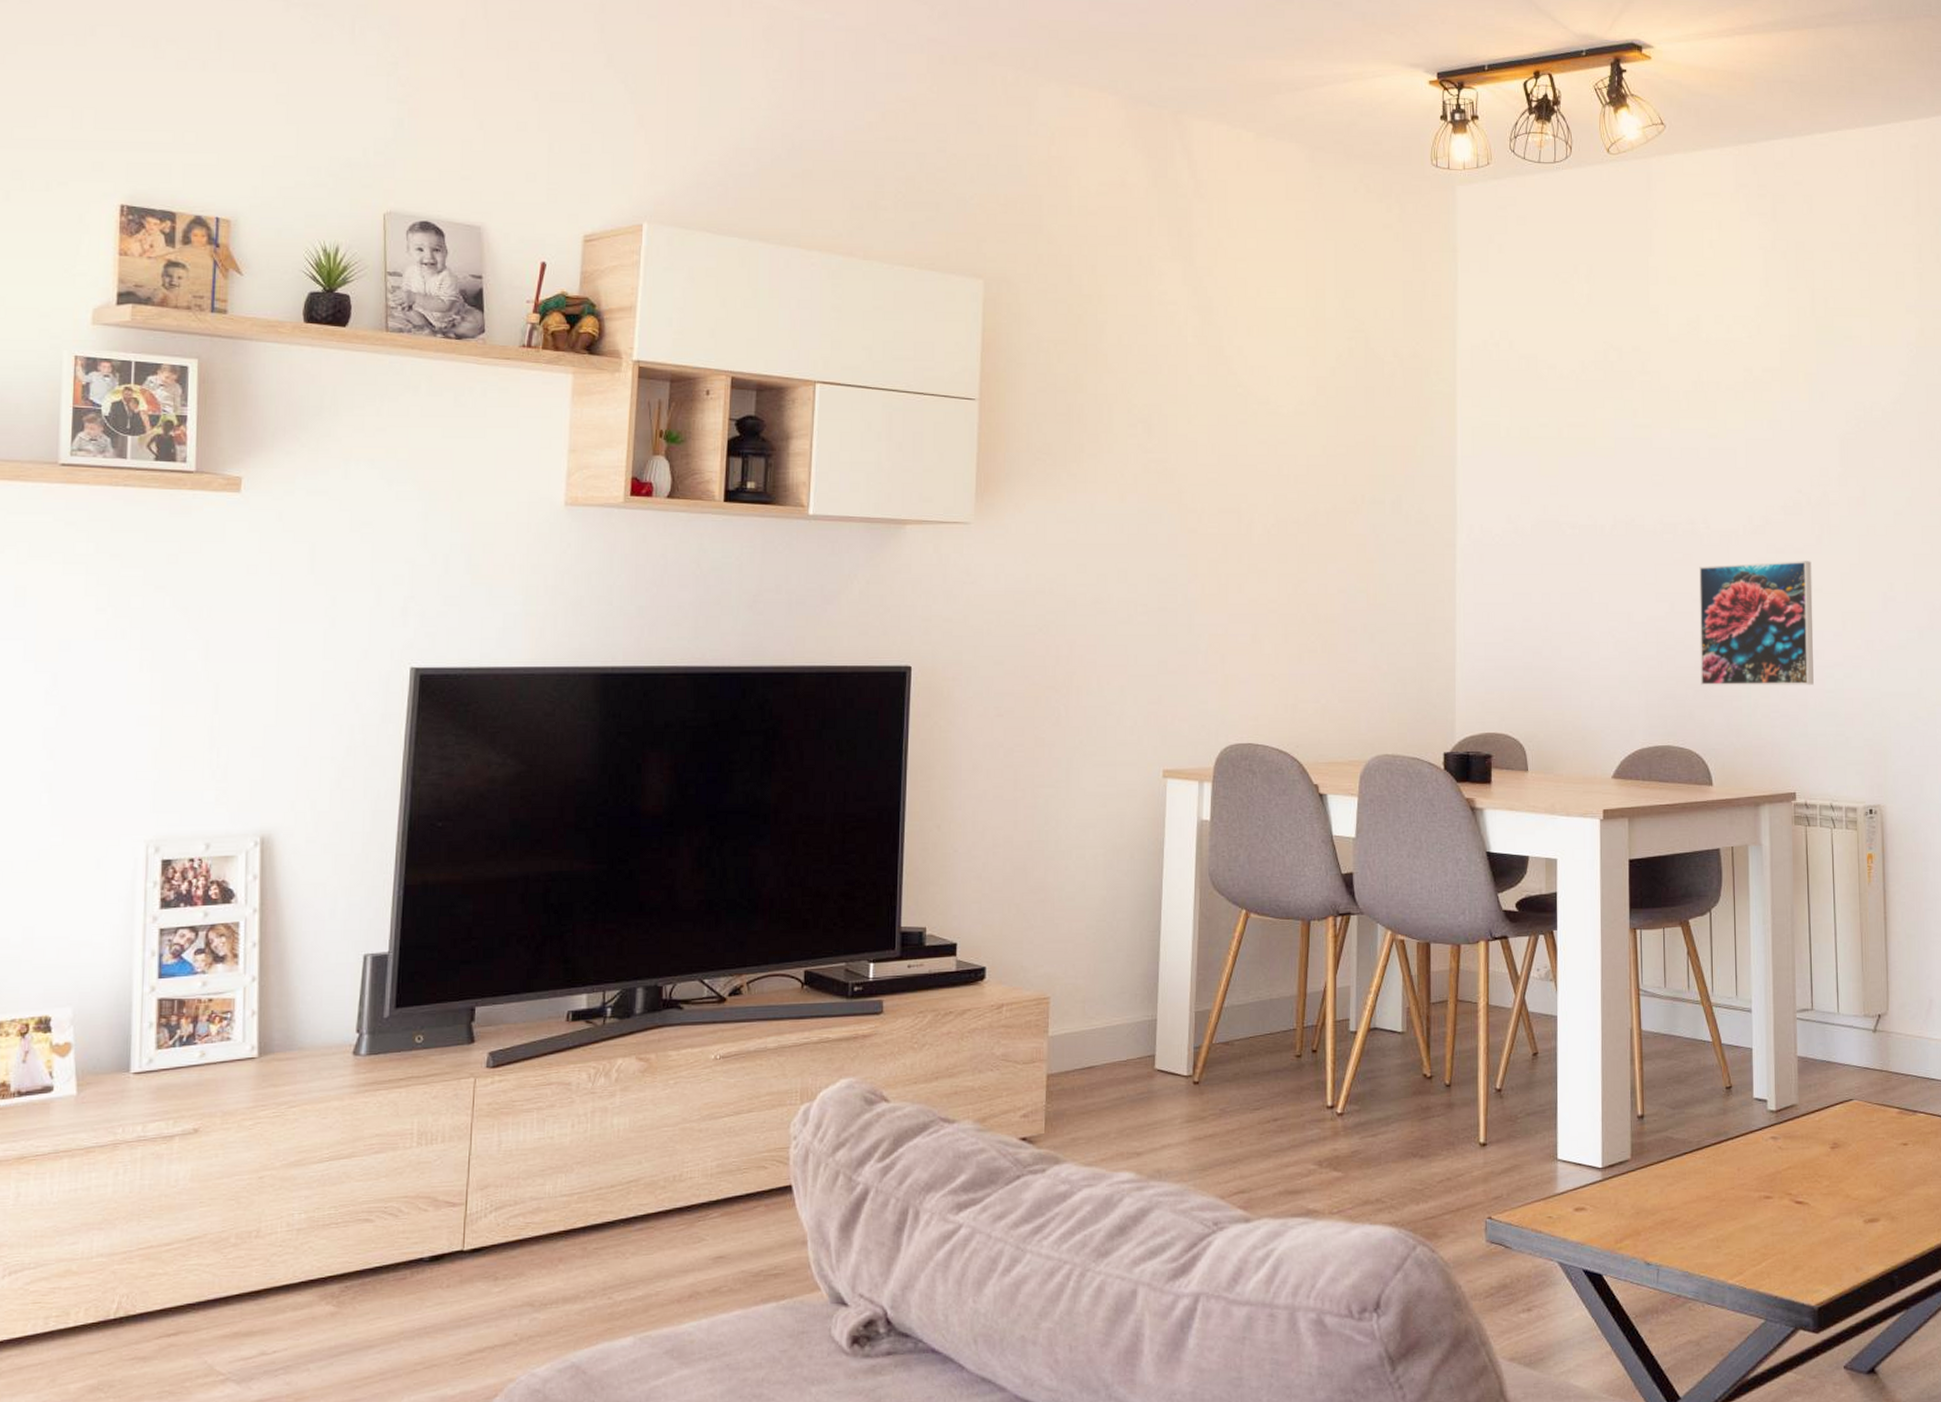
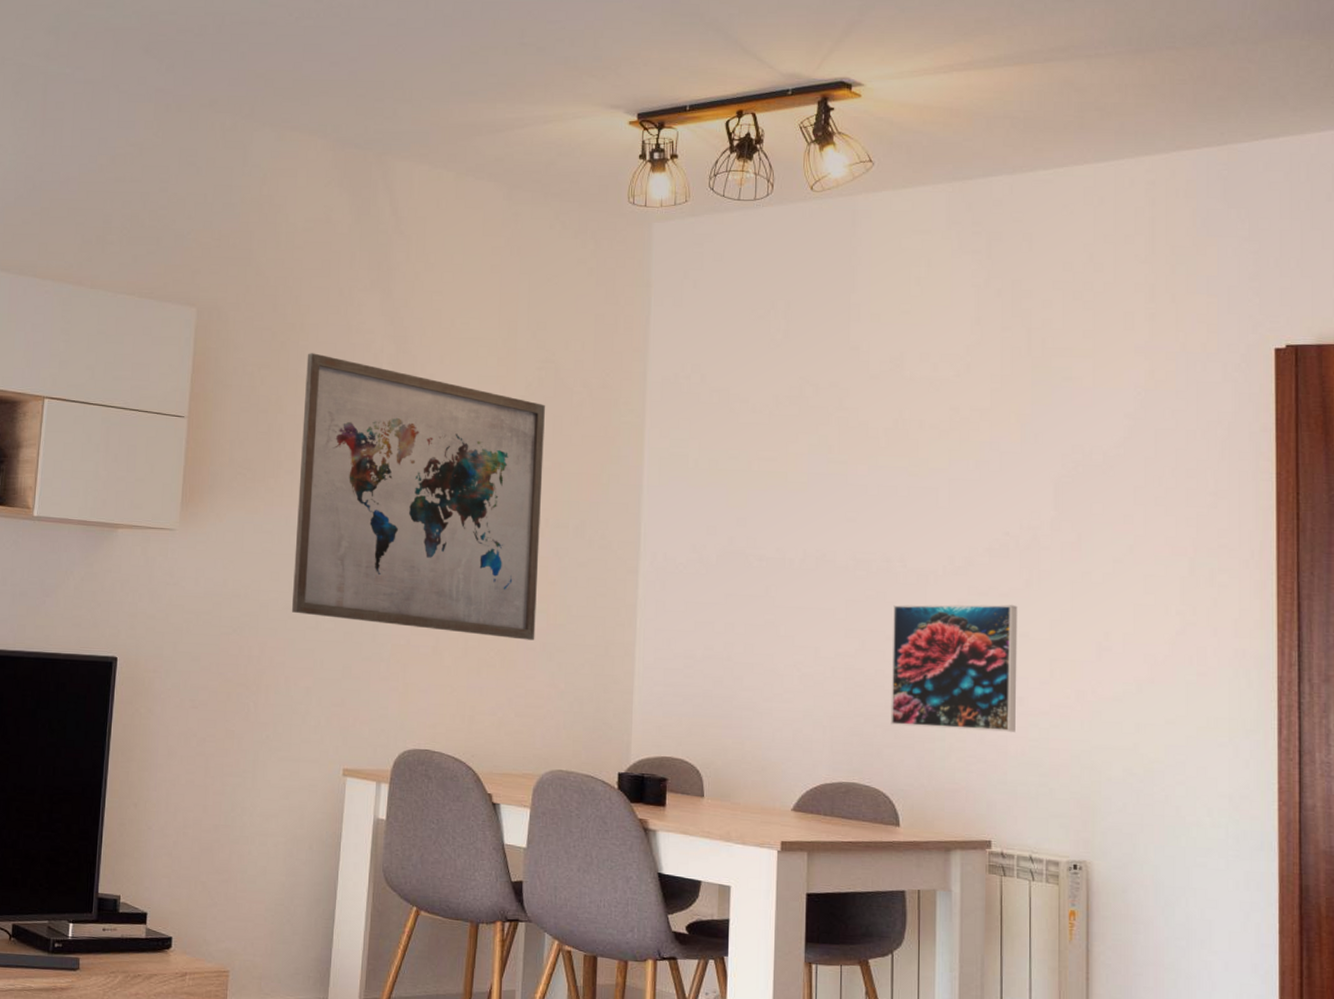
wall art: none [1101,327,1357,622] -> present [291,353,545,640]

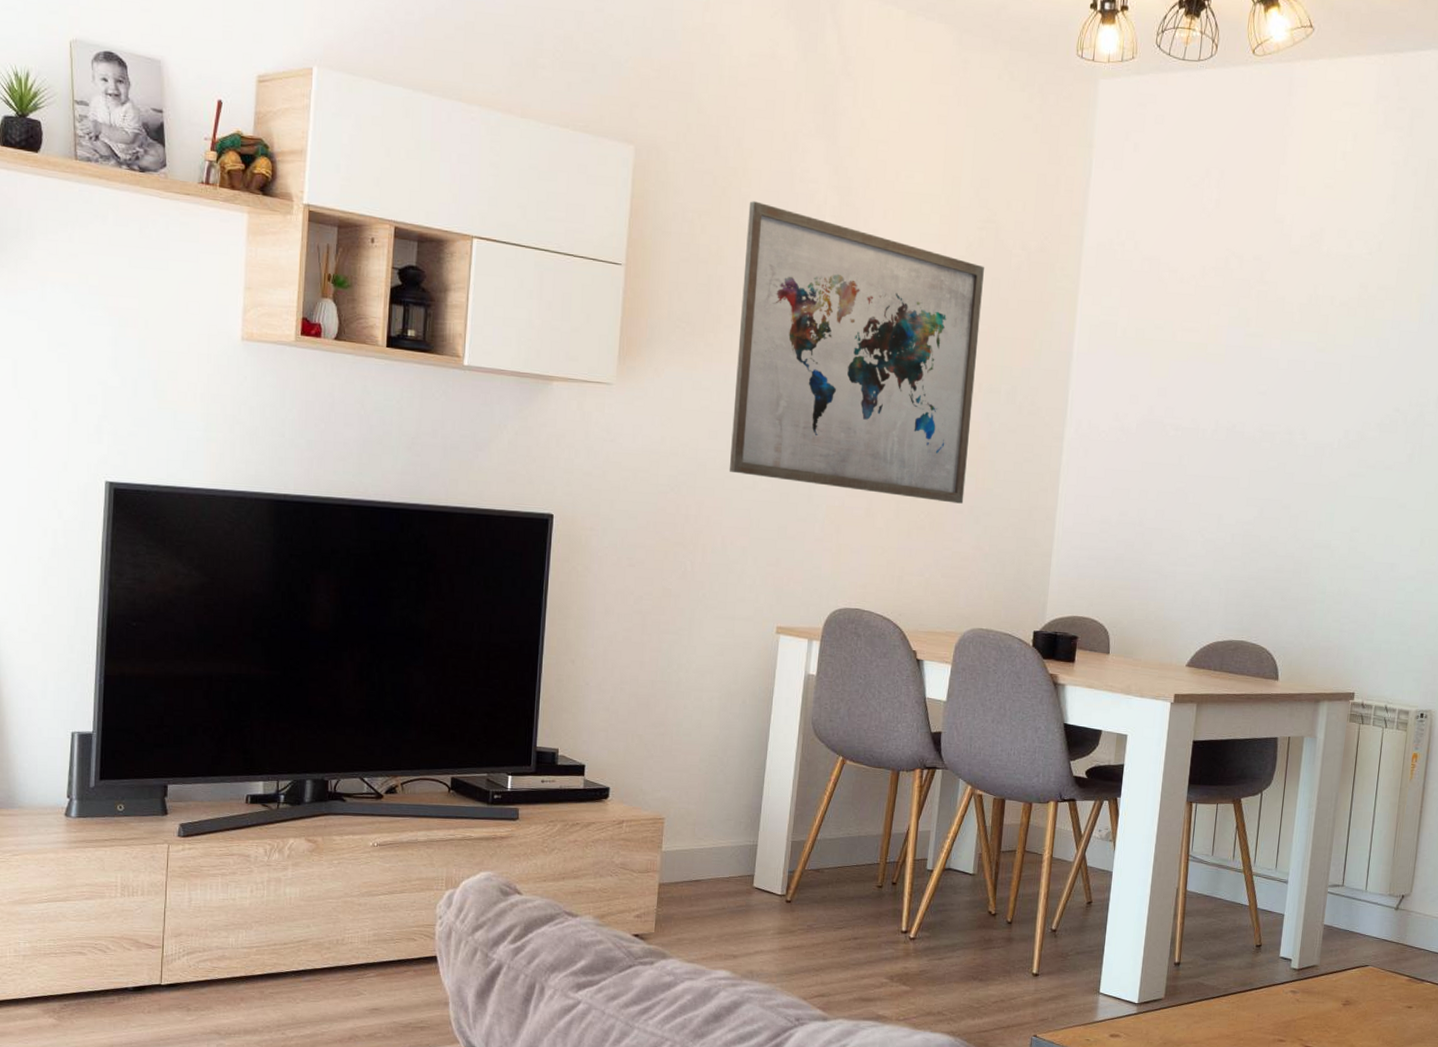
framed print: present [891,604,1018,732] -> none [1279,475,1399,595]

